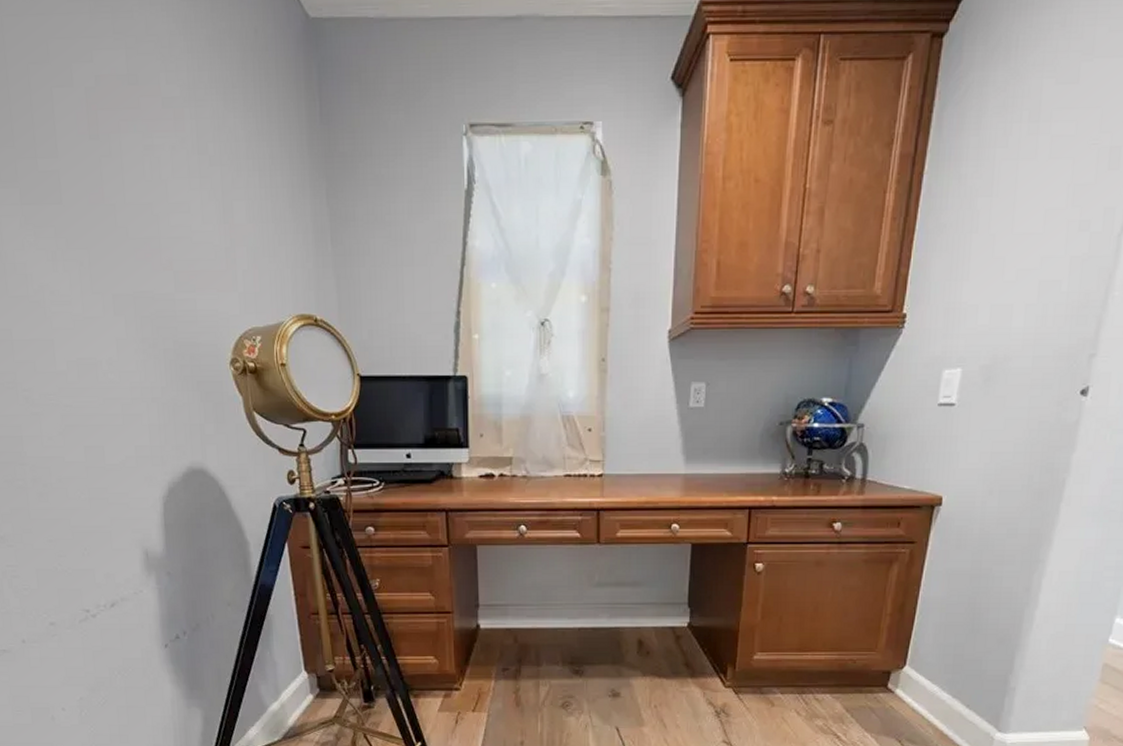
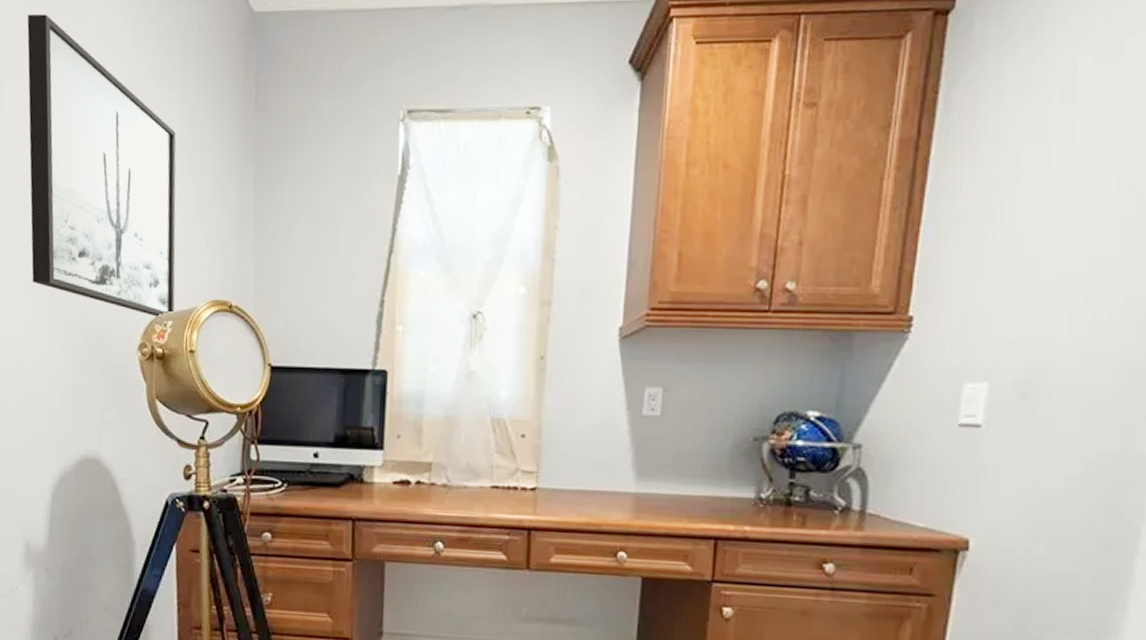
wall art: none [68,13,263,334] -> present [27,14,176,318]

